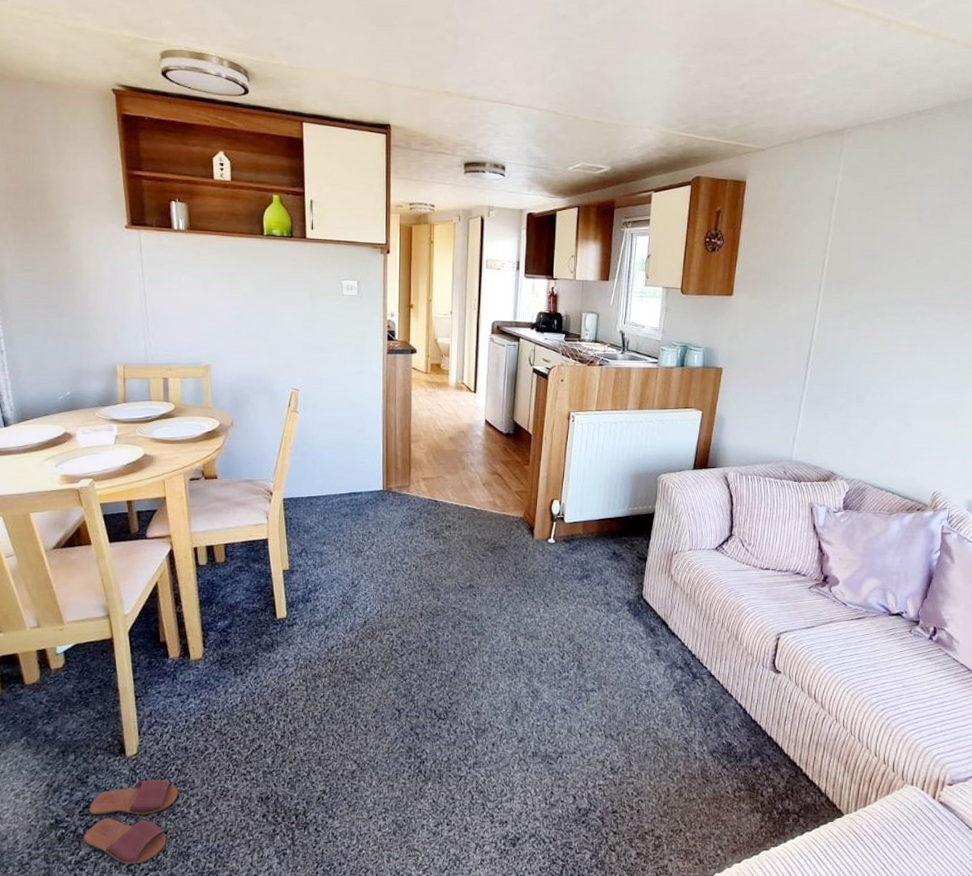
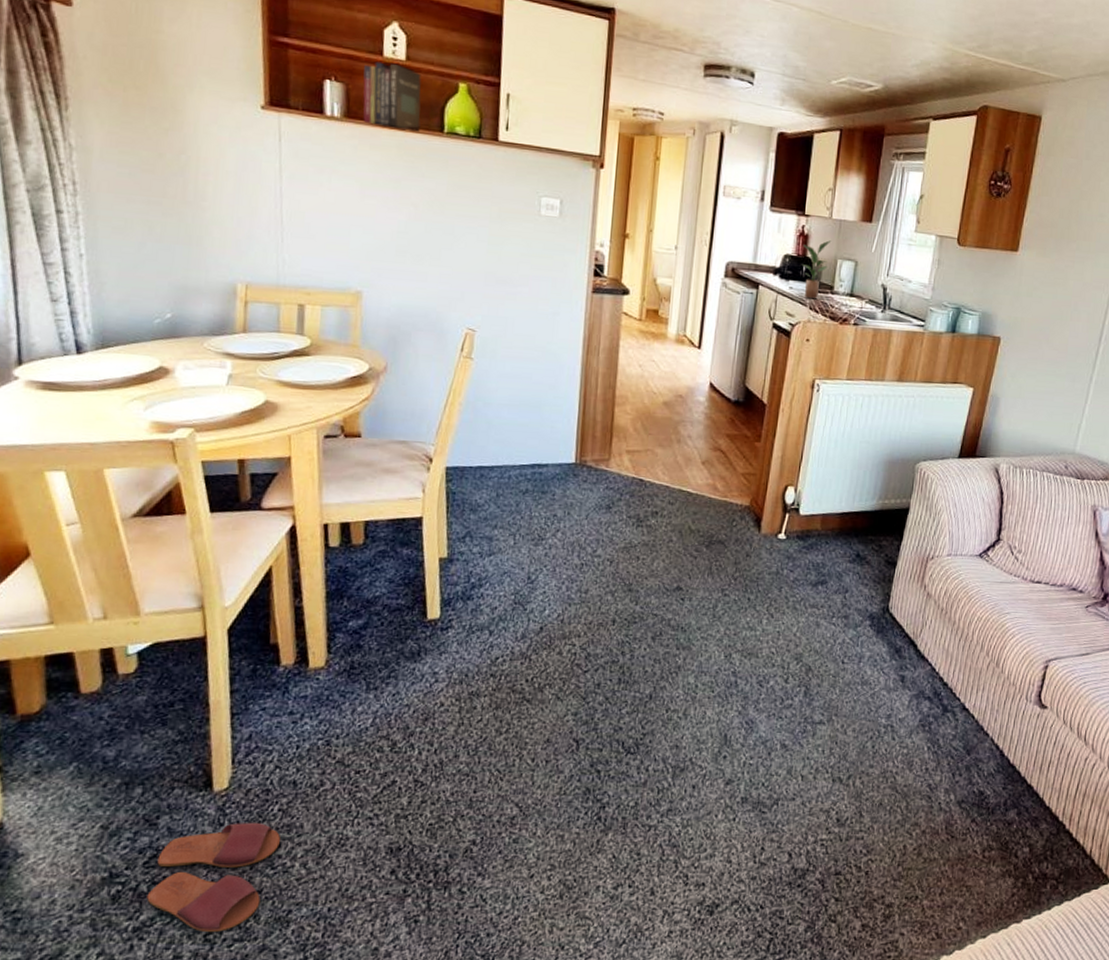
books: none [200,184,246,236] -> present [363,61,422,132]
potted plant: none [553,298,577,347] -> present [802,240,832,300]

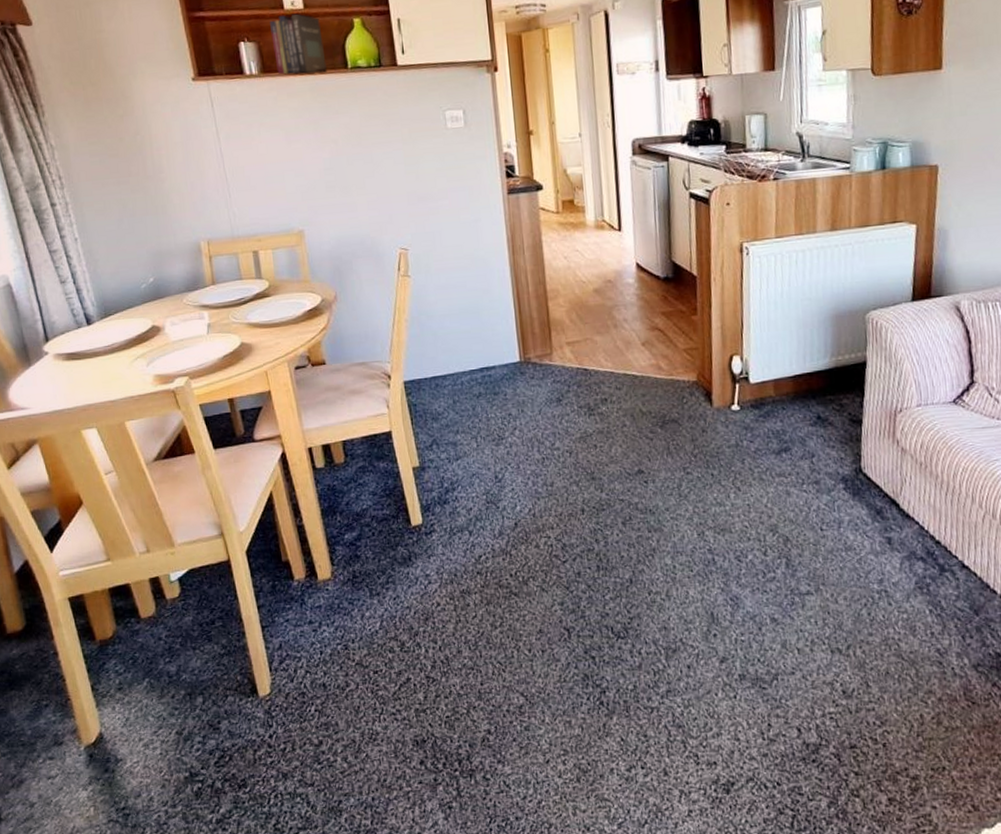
slippers: present [147,822,280,933] -> none [222,722,321,823]
potted plant: present [802,240,832,300] -> none [706,97,737,162]

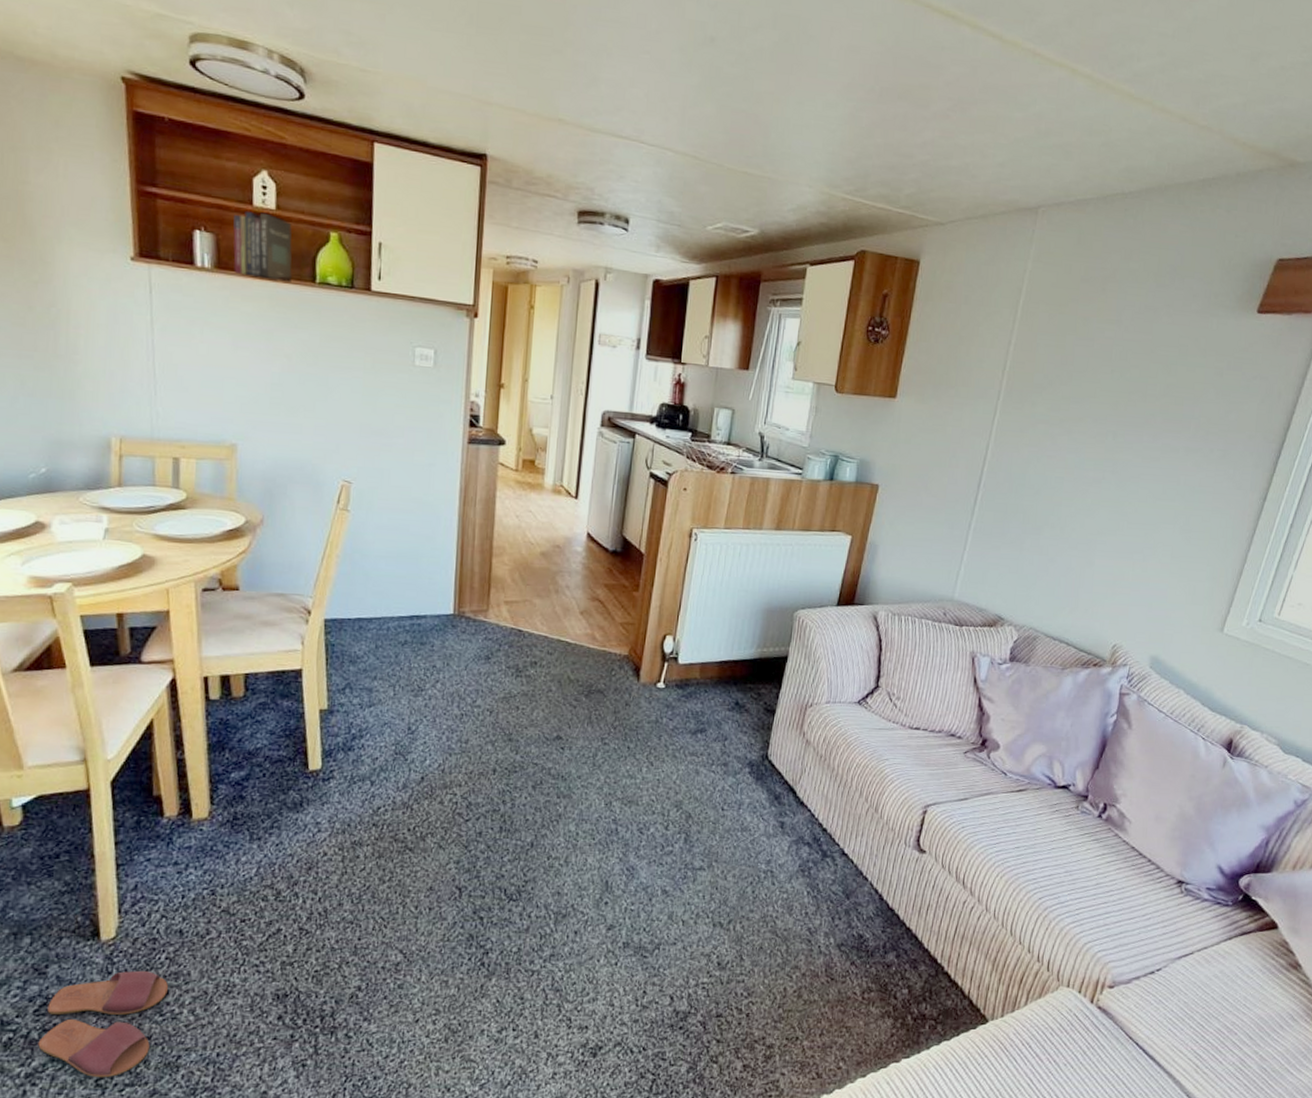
slippers: none [222,722,321,823] -> present [38,970,168,1078]

